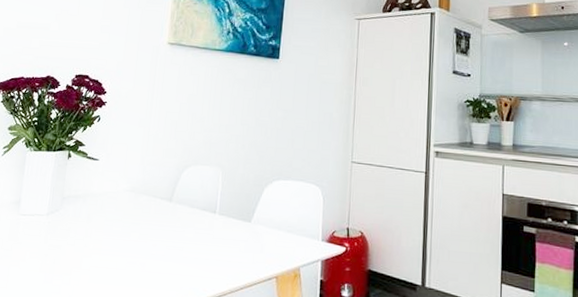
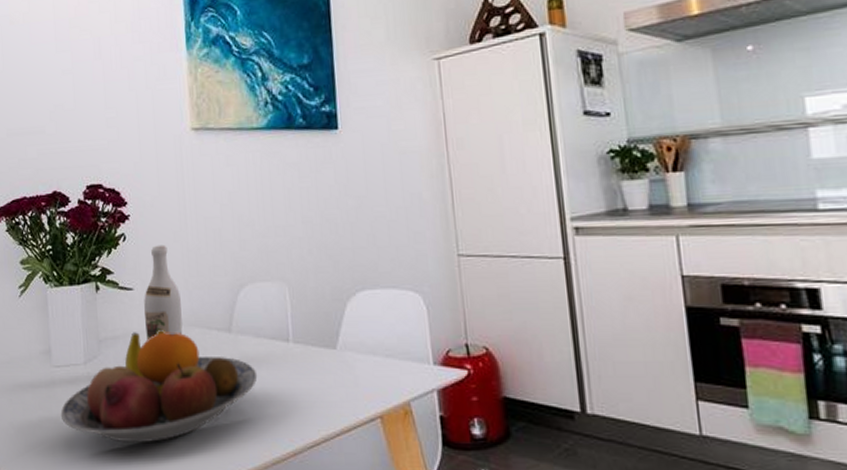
fruit bowl: none [18,193,187,283] -> present [60,329,258,443]
wine bottle: none [102,127,137,202] -> present [144,244,183,341]

